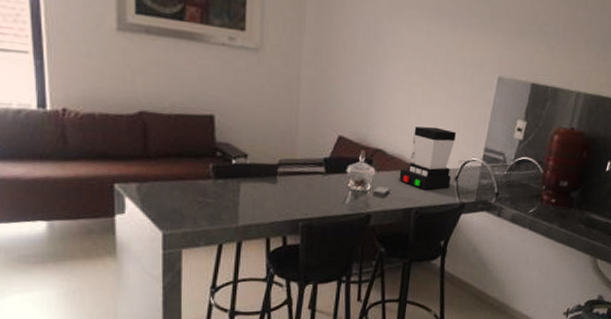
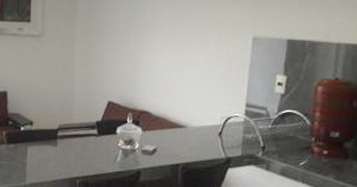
coffee maker: present [399,126,456,190] -> none [164,87,216,146]

